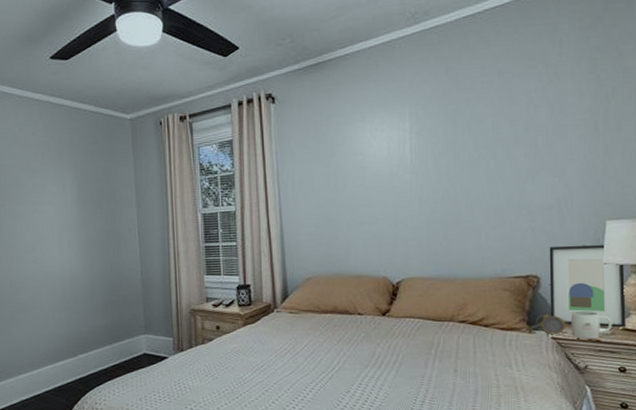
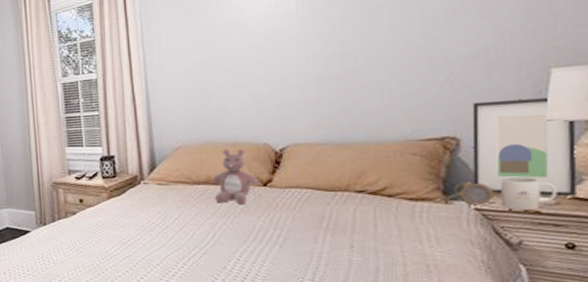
stuffed animal: none [338,281,379,333] -> present [212,149,259,205]

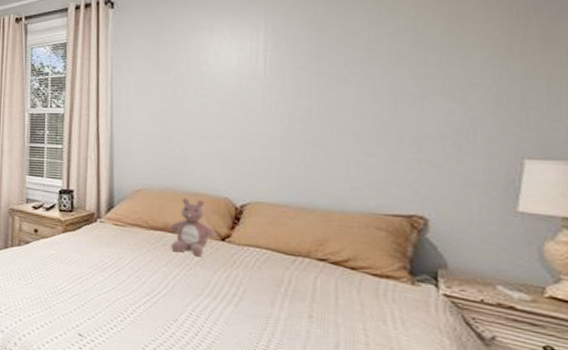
alarm clock: present [454,181,498,206] -> none [421,264,468,292]
picture frame: present [472,98,578,197] -> none [441,183,555,296]
mug: present [501,176,558,210] -> none [472,265,534,305]

